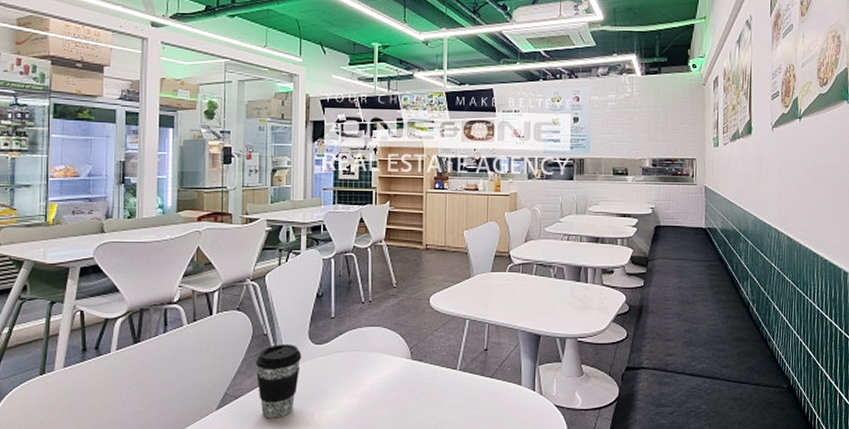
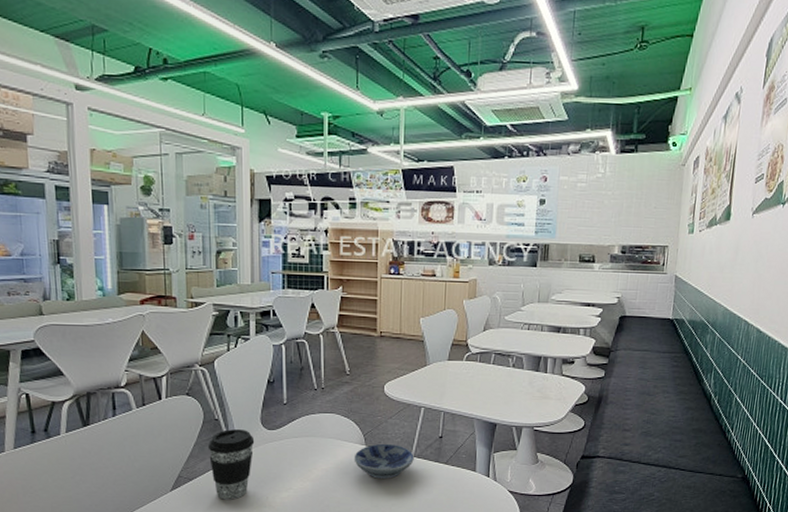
bowl: none [400,357,460,394] -> present [354,443,414,479]

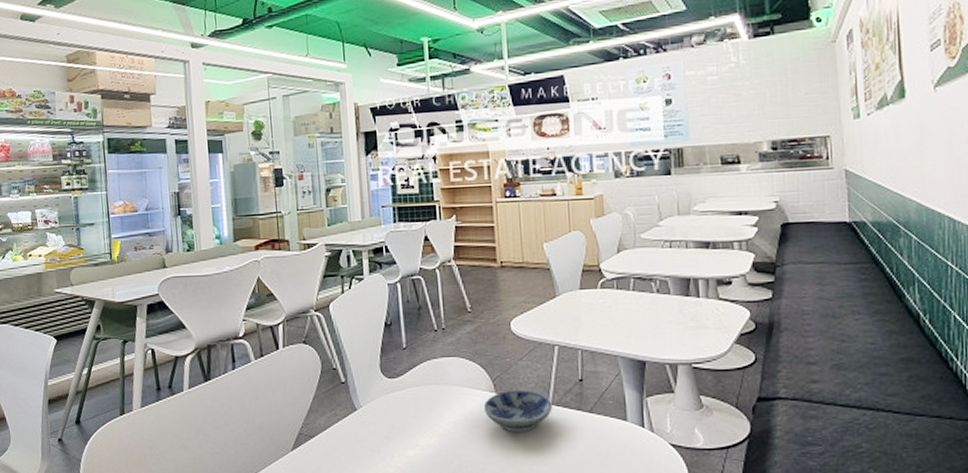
coffee cup: present [207,429,255,500] -> none [327,379,375,460]

